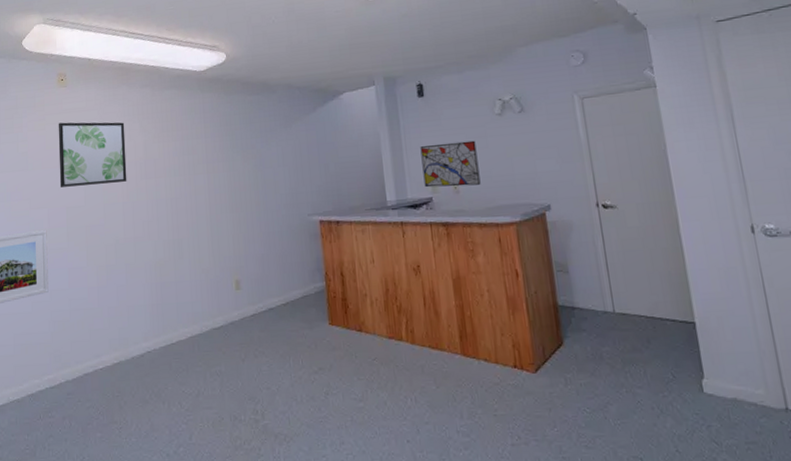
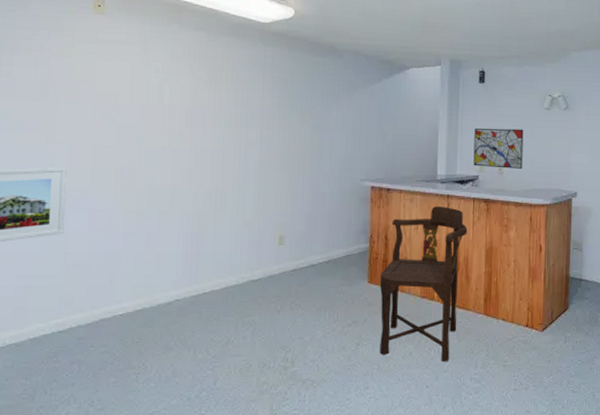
wall art: present [58,122,127,187] -> none [87,53,172,126]
chair: none [341,235,433,413] -> present [379,206,468,362]

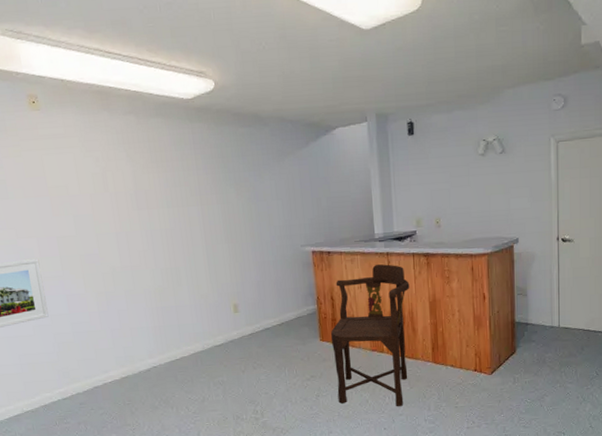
wall art: present [473,128,524,169] -> none [408,179,460,222]

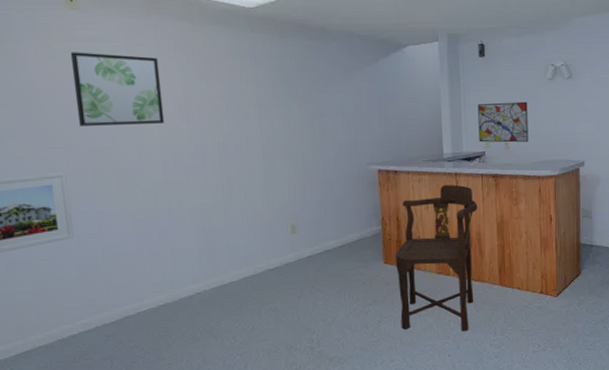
wall art: none [35,149,119,217] -> present [70,52,165,126]
wall art: none [408,179,460,222] -> present [477,101,529,143]

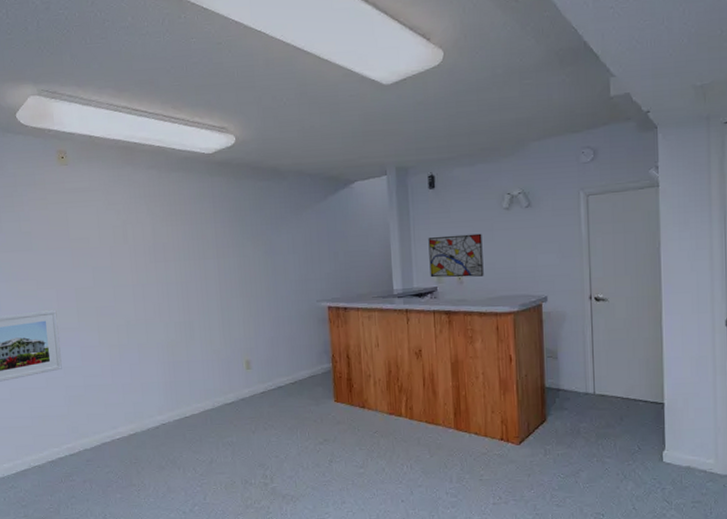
wall art: present [70,52,165,126] -> none [61,202,136,268]
chair: present [396,184,478,332] -> none [346,321,430,477]

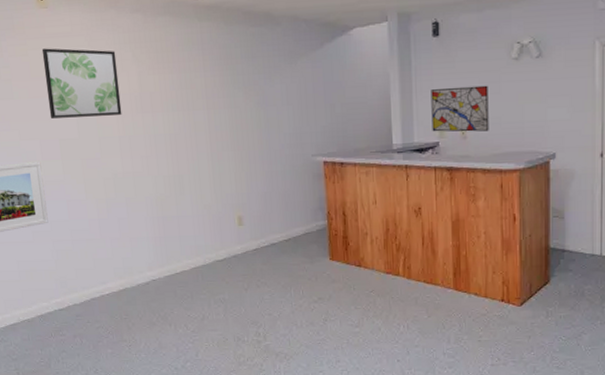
wall art: none [61,202,136,268] -> present [41,48,122,118]

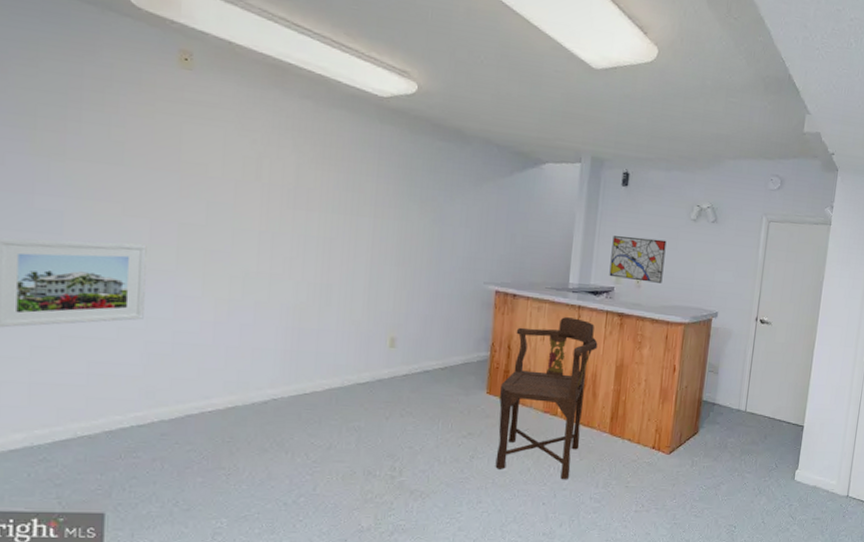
wall art: present [41,48,122,118] -> none [170,115,273,207]
chair: none [342,178,430,337] -> present [495,317,598,480]

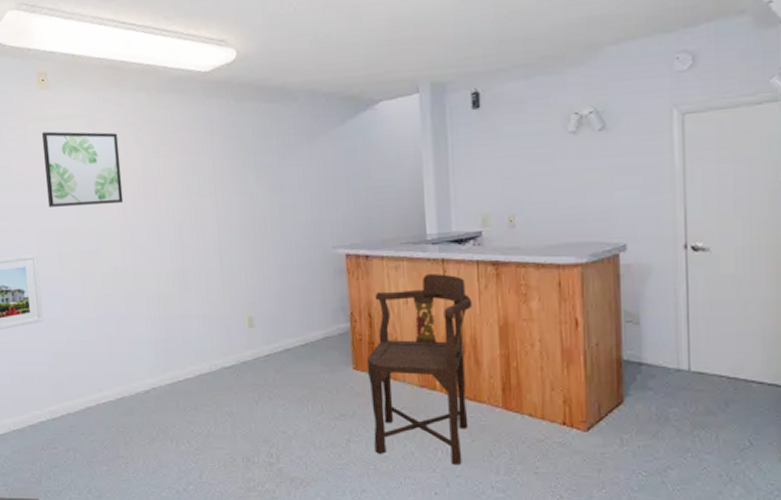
wall art: none [170,115,273,207] -> present [41,131,124,207]
wall art: present [609,236,667,283] -> none [471,164,543,220]

